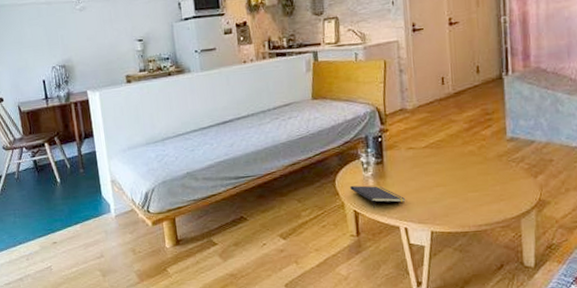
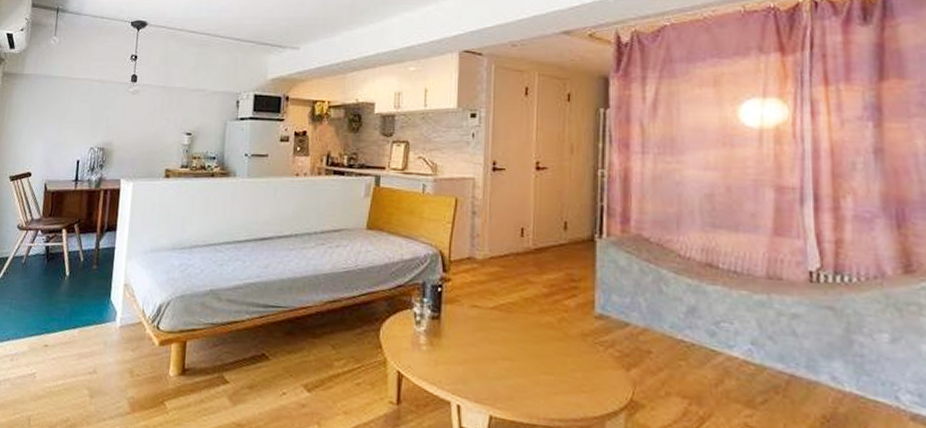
notepad: present [350,185,406,209] -> none [397,340,463,374]

